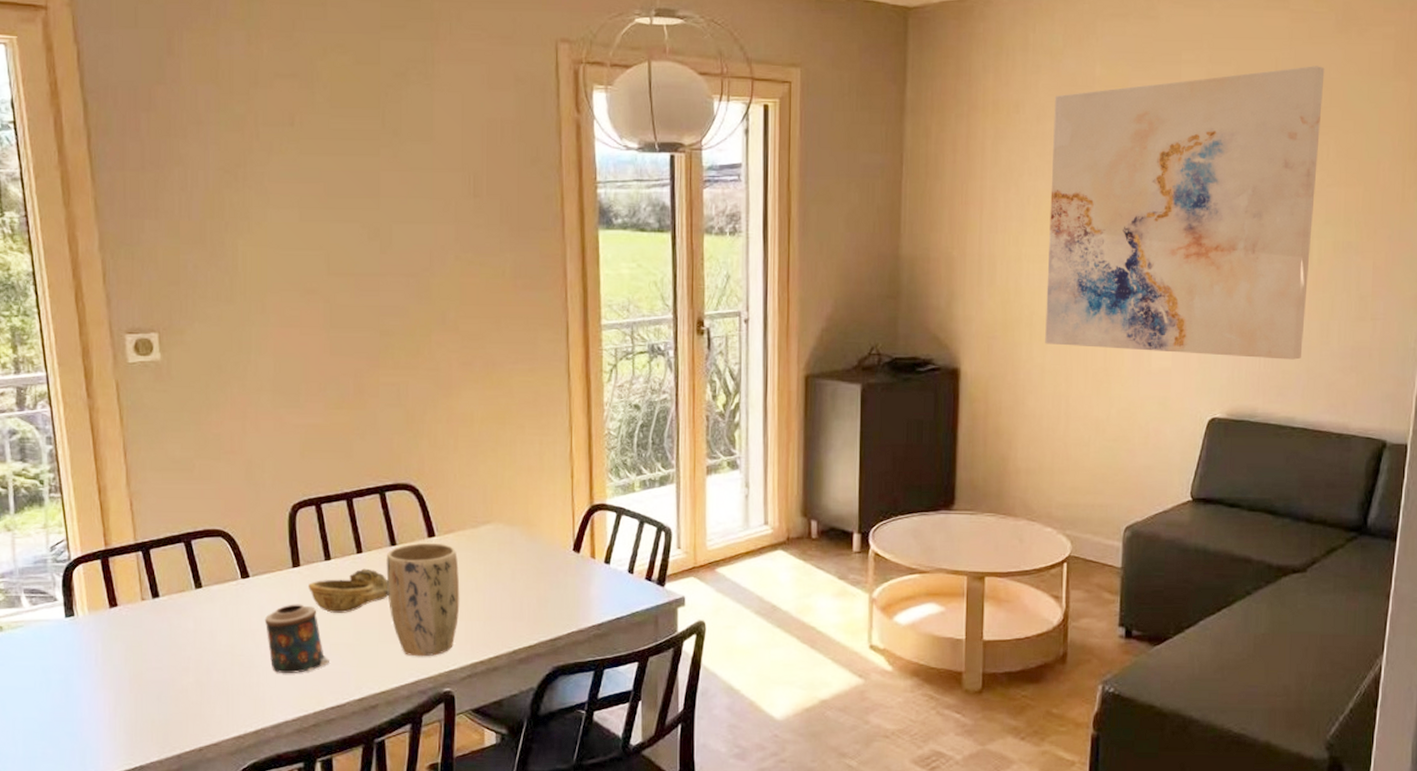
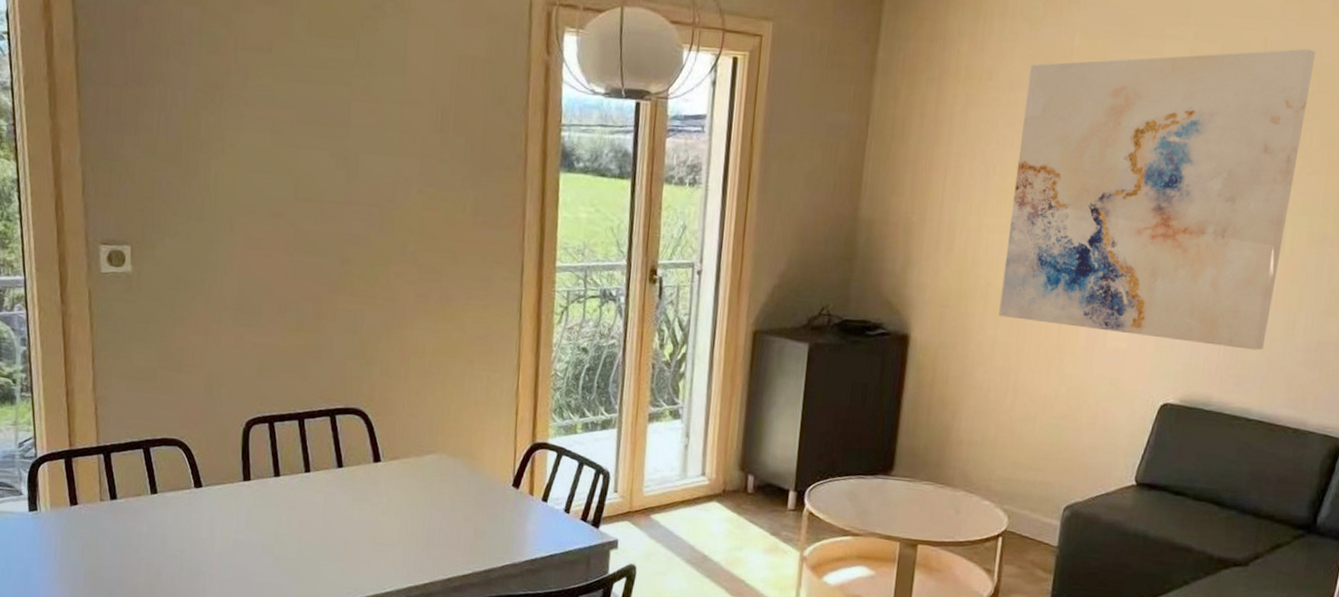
candle: present [264,604,329,673] -> none [213,516,272,583]
decorative bowl: present [309,568,390,613] -> none [257,487,334,529]
plant pot: present [386,542,460,657] -> none [331,467,401,577]

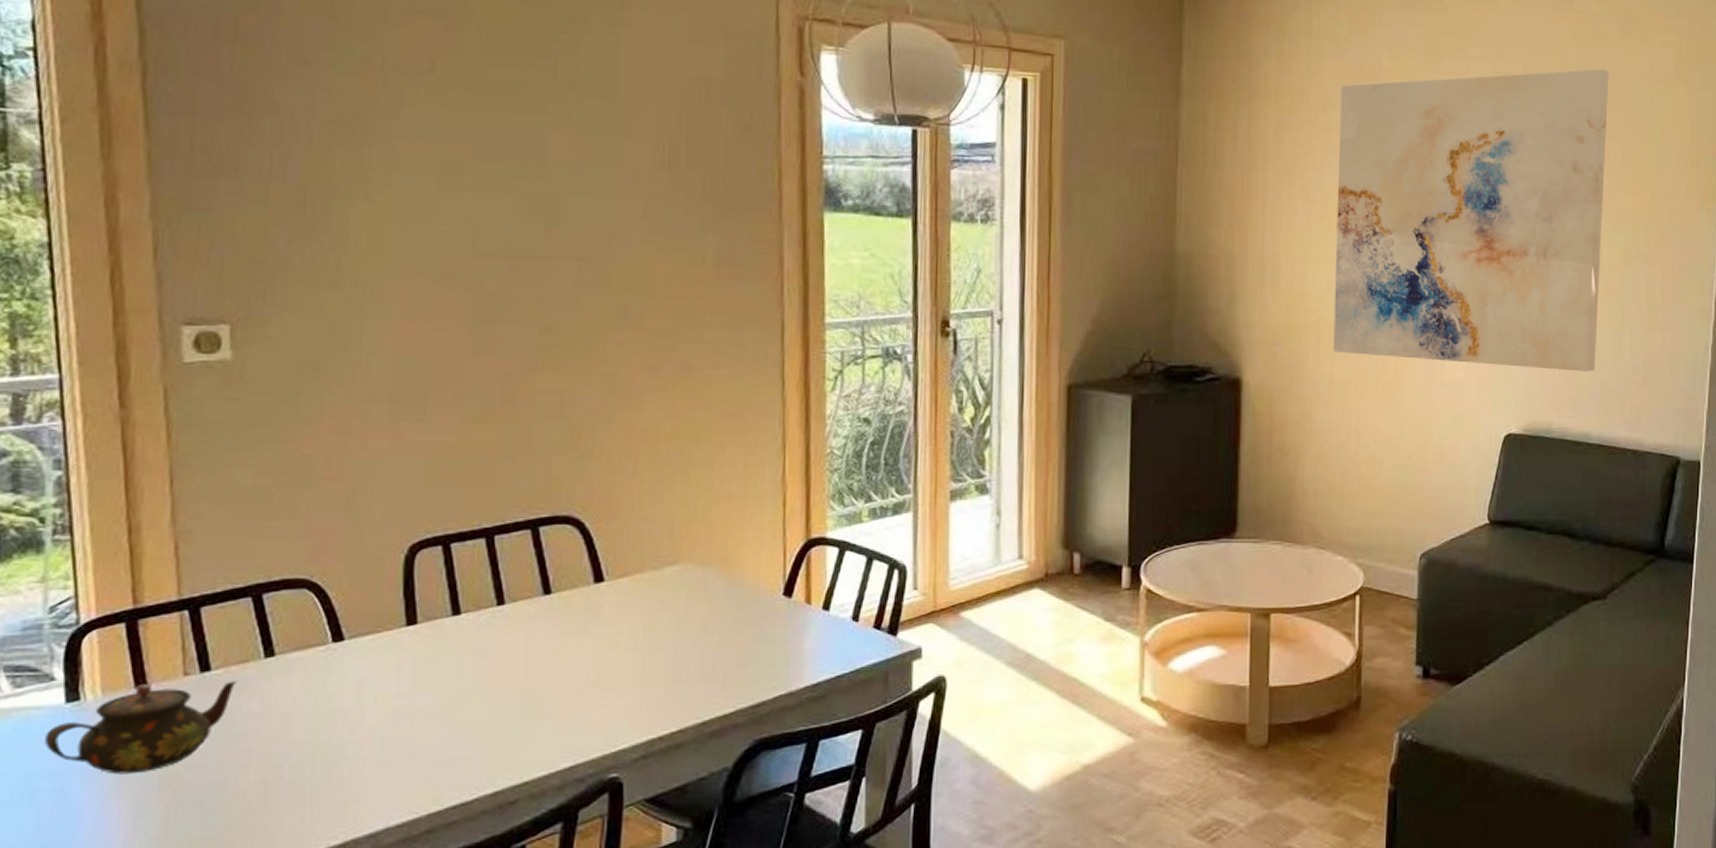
teapot: none [17,504,134,566] -> present [45,681,238,775]

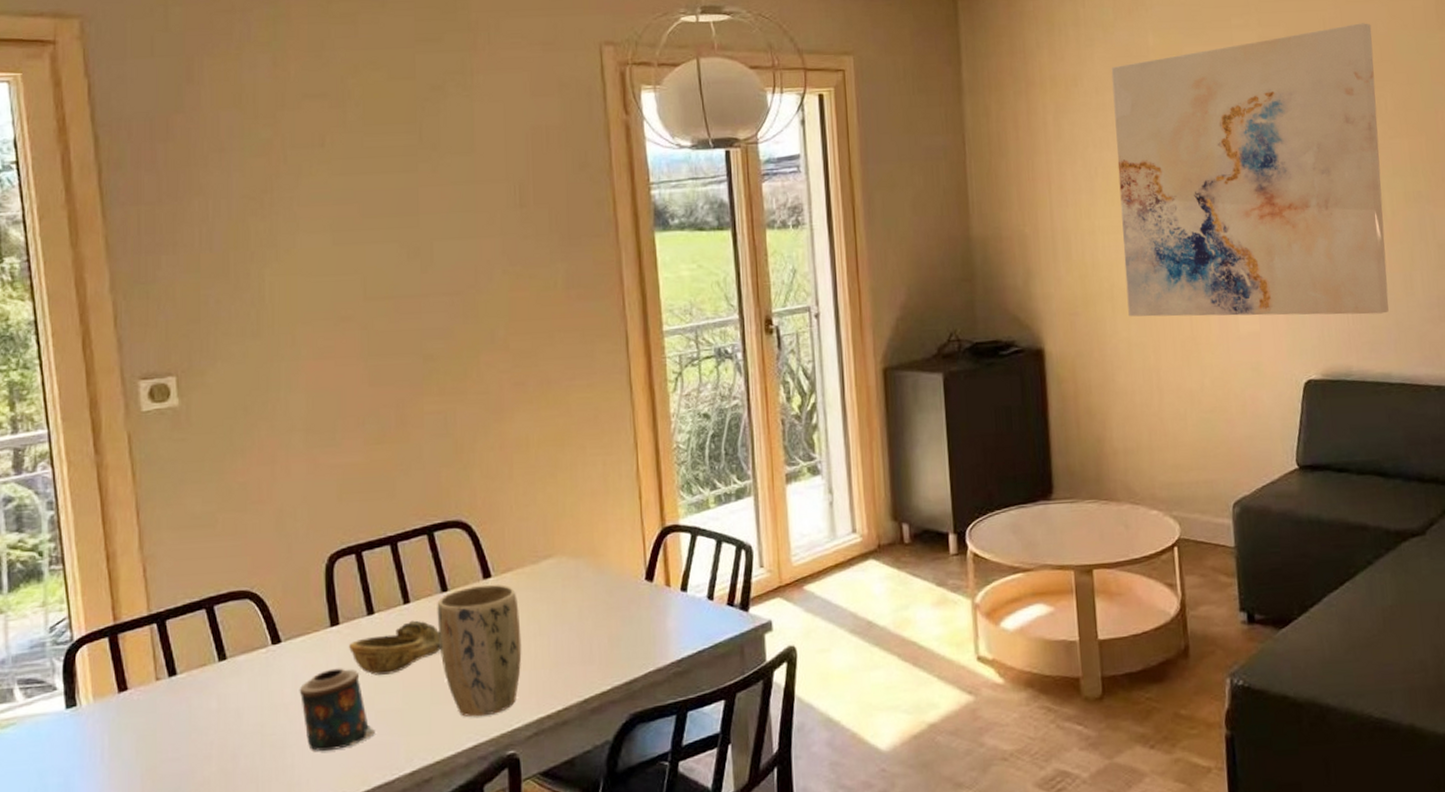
teapot: present [45,681,238,775] -> none [52,683,198,769]
candle: none [363,673,453,765] -> present [299,668,375,751]
decorative bowl: none [428,624,540,683] -> present [349,620,442,675]
plant pot: none [536,589,635,735] -> present [437,584,522,717]

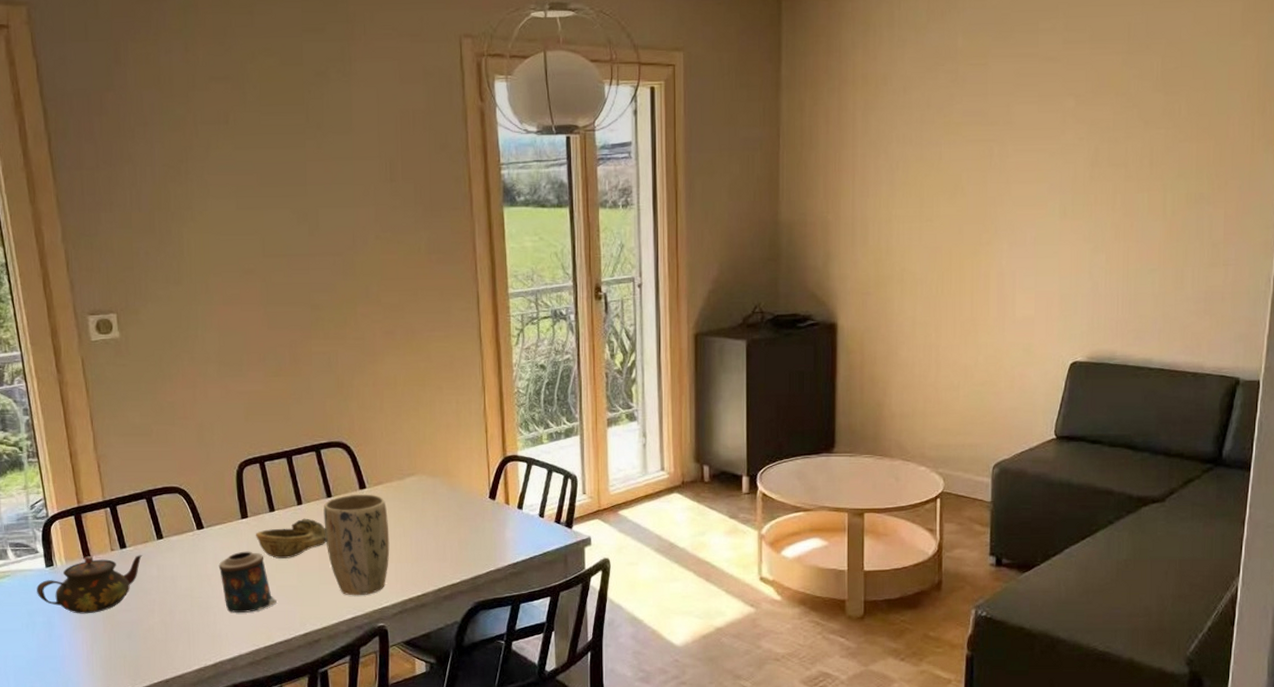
teapot: none [52,683,198,769] -> present [37,555,143,614]
wall art: present [1111,23,1389,317] -> none [915,29,1175,305]

